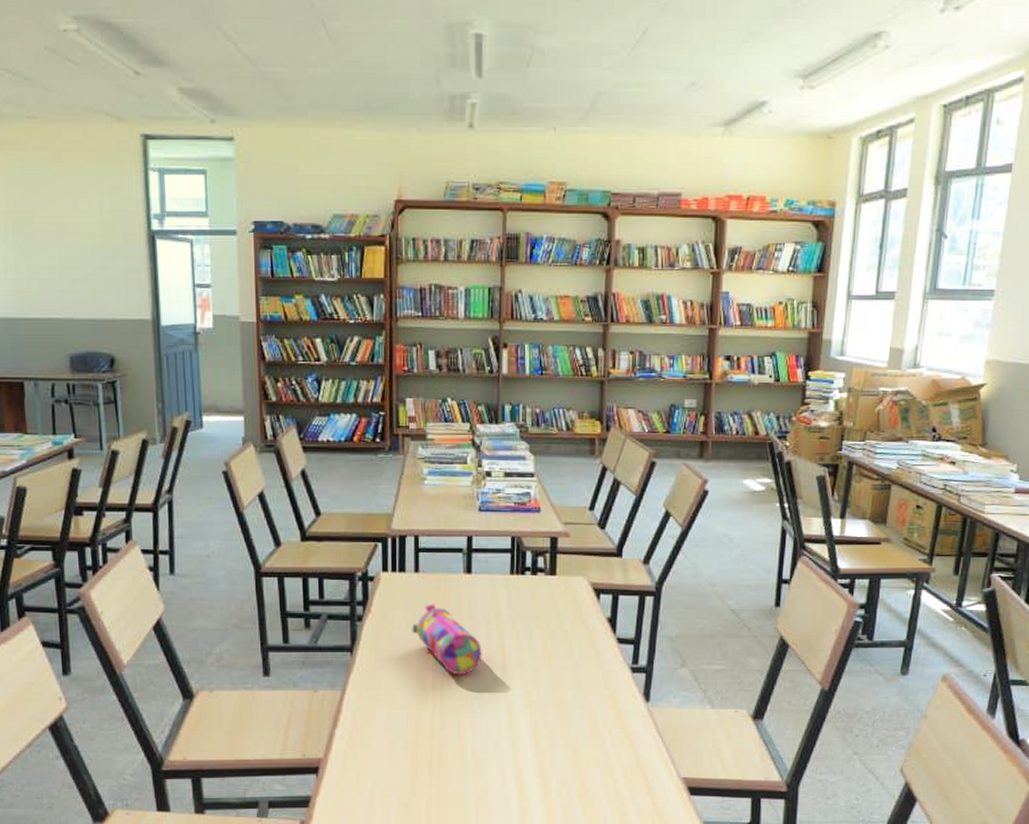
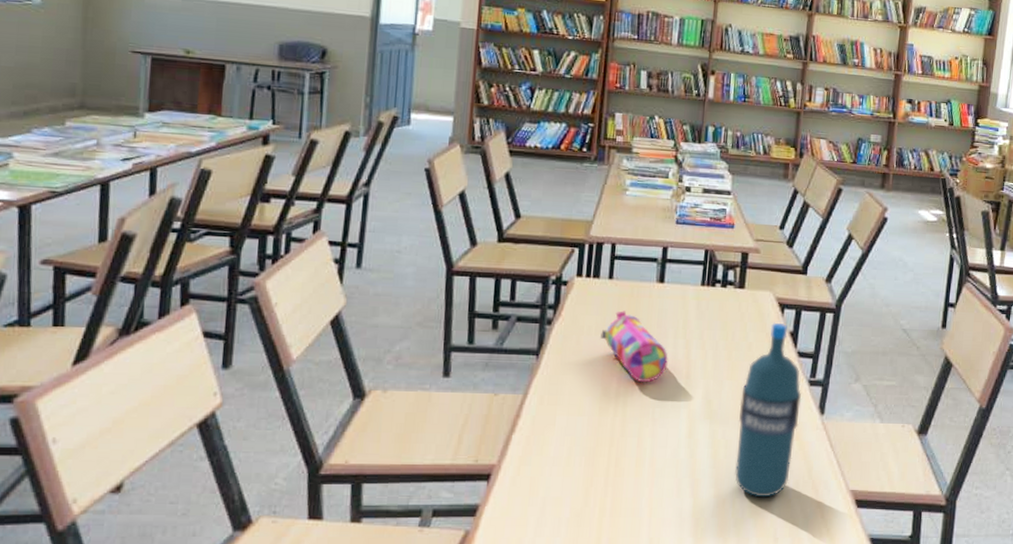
water bottle: none [559,608,625,786] -> present [735,322,802,498]

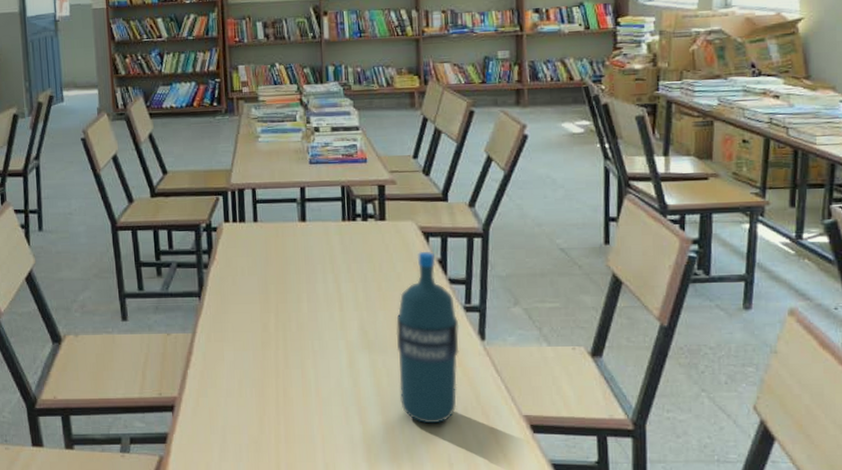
pencil case: present [600,311,668,382] -> none [253,251,320,316]

